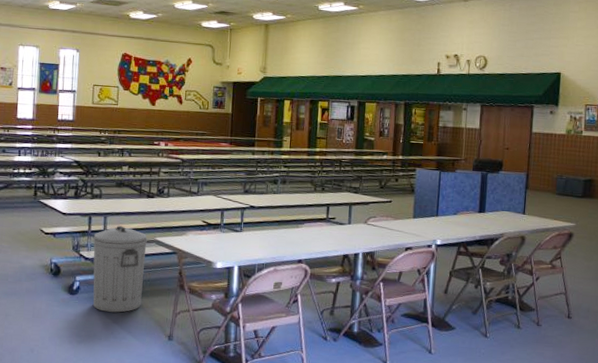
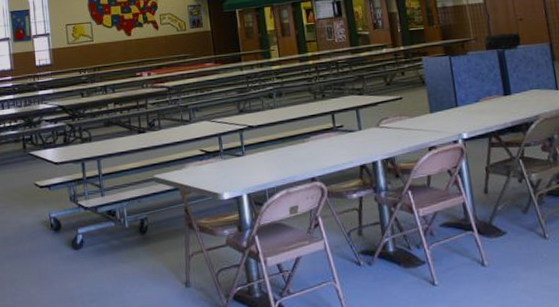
trash can: present [93,225,147,313] -> none [89,167,150,264]

